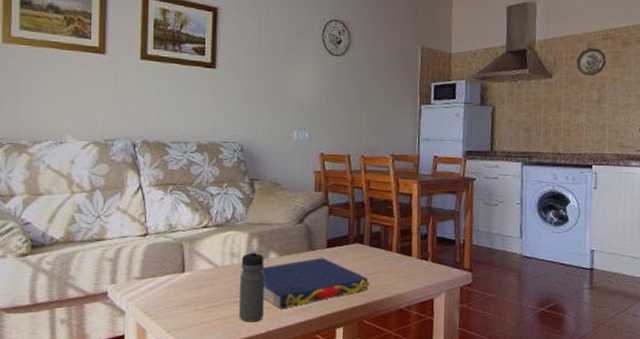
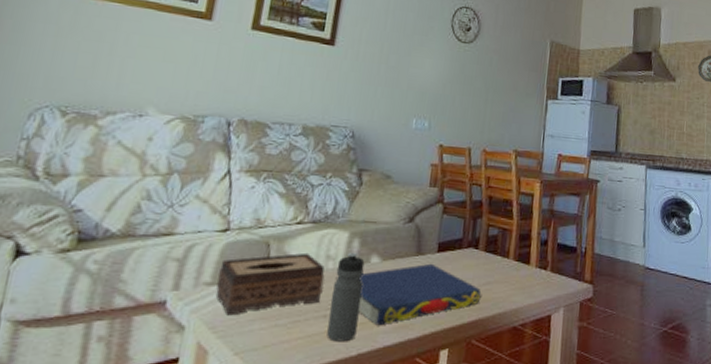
tissue box: none [145,251,232,303] -> present [215,252,325,316]

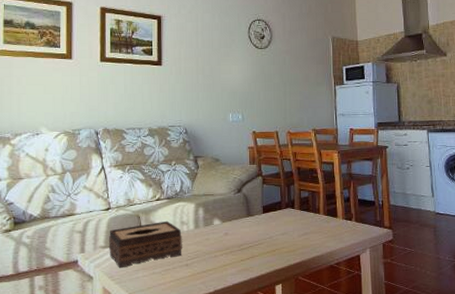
water bottle: present [327,252,365,342] -> none [190,218,211,283]
book: present [335,263,482,326] -> none [190,222,302,270]

